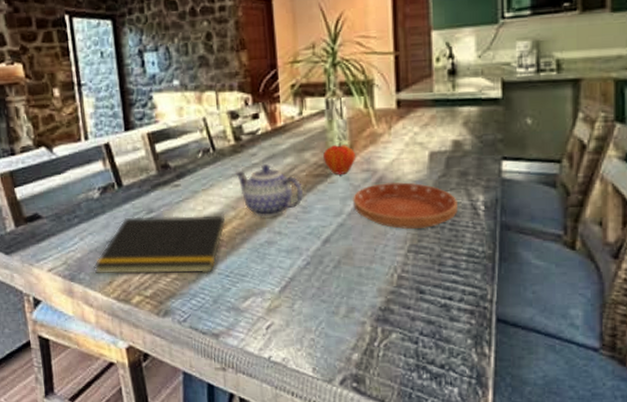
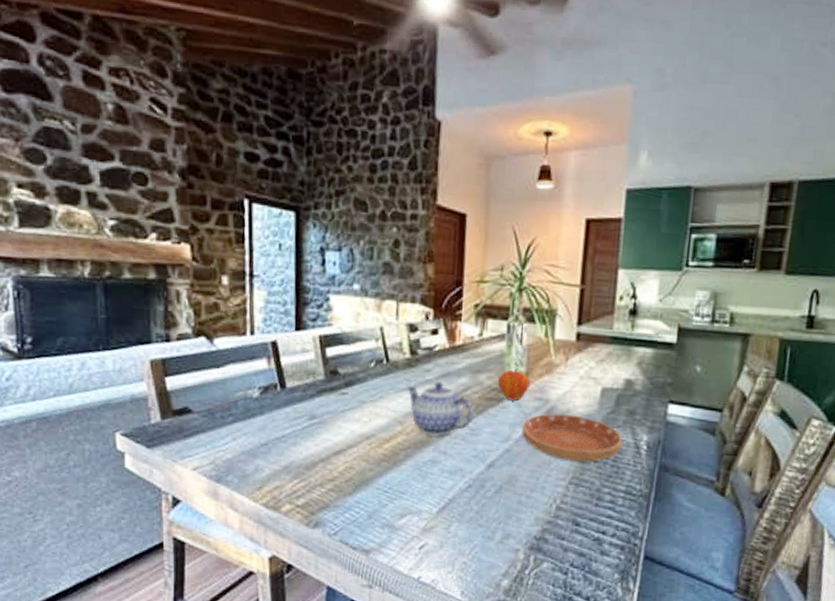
notepad: present [93,214,226,274] -> none [244,421,391,487]

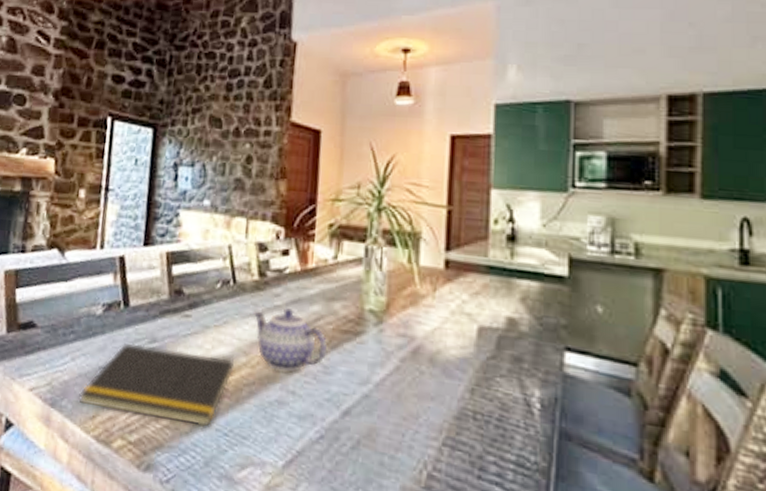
notepad: none [244,421,391,487] -> present [79,342,235,427]
fruit: present [498,367,531,401] -> none [355,296,393,336]
saucer: present [521,413,622,462] -> none [383,353,508,420]

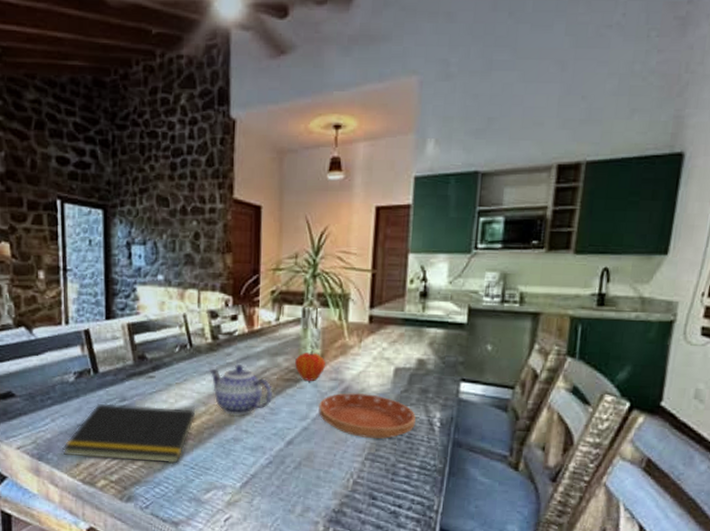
fruit: none [355,296,393,336] -> present [295,349,326,382]
saucer: none [383,353,508,420] -> present [318,393,416,439]

